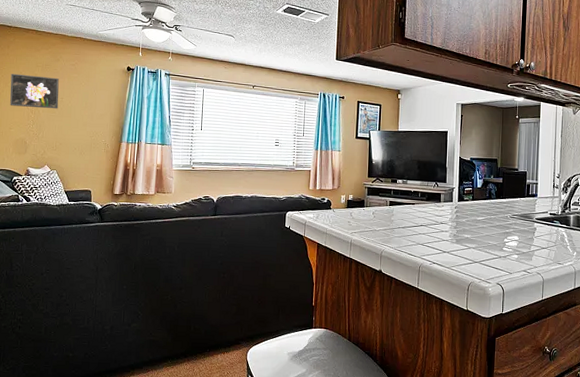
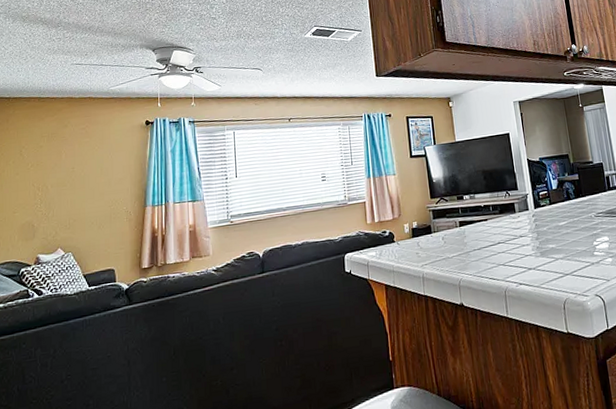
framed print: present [10,73,59,109] -> none [11,146,70,187]

